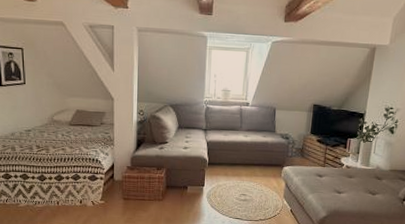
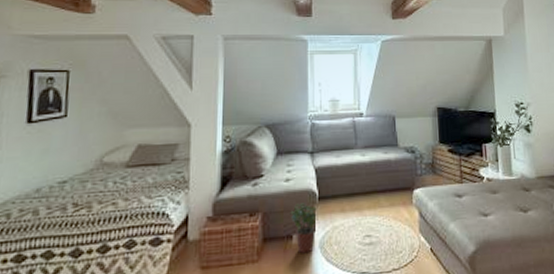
potted plant: none [186,165,207,200] -> present [290,203,318,254]

